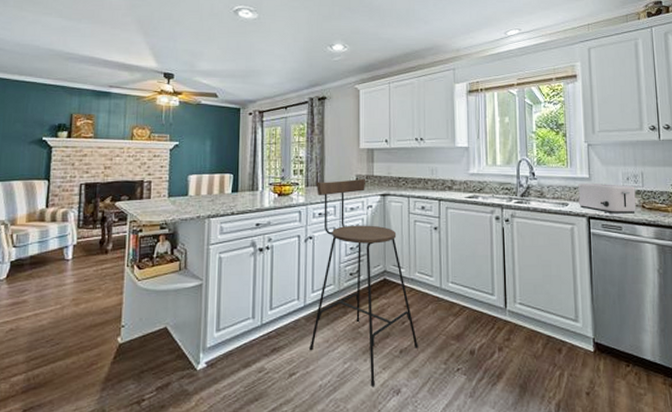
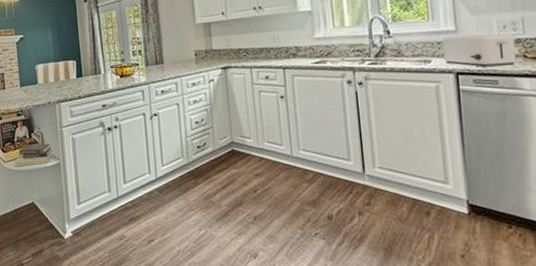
books: none [149,262,196,286] -> present [14,143,53,167]
bar stool: present [309,178,418,387] -> none [156,53,273,252]

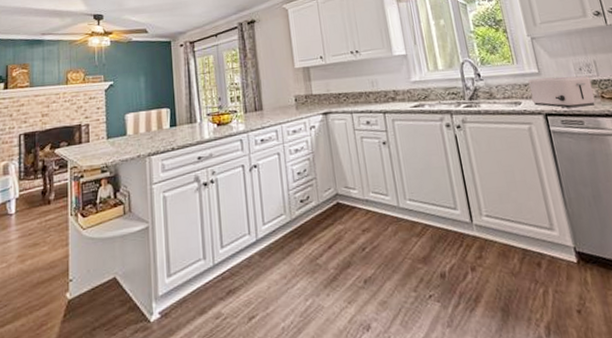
books: present [14,143,53,167] -> none [94,204,141,235]

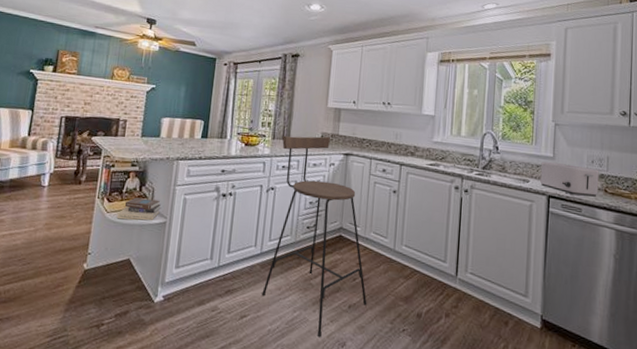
books: none [94,204,141,235] -> present [116,197,162,221]
bar stool: none [255,98,384,325] -> present [262,135,367,338]

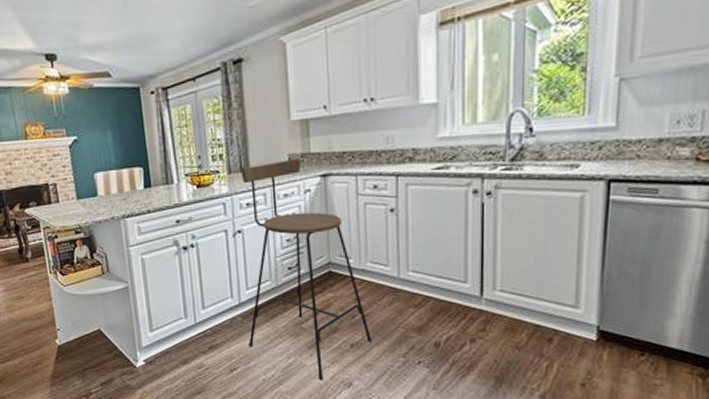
books: present [116,197,162,221] -> none [74,265,119,291]
toaster: present [540,162,599,197] -> none [596,131,688,173]

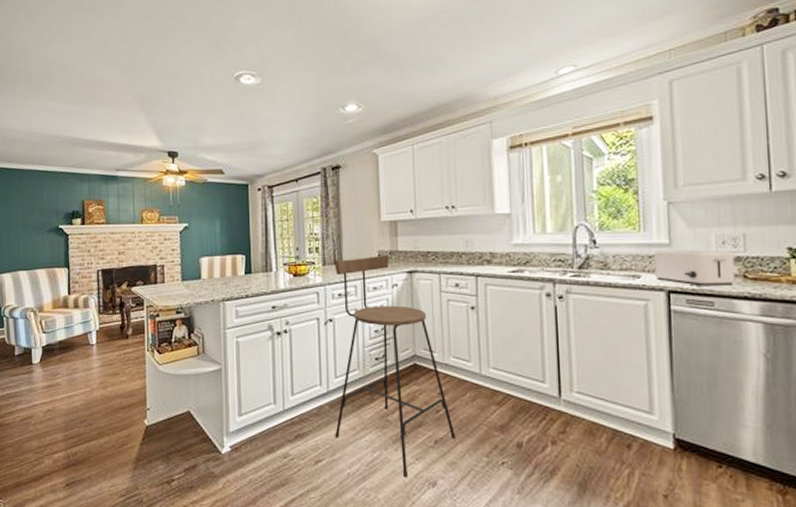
toaster: none [596,131,688,173] -> present [654,249,735,286]

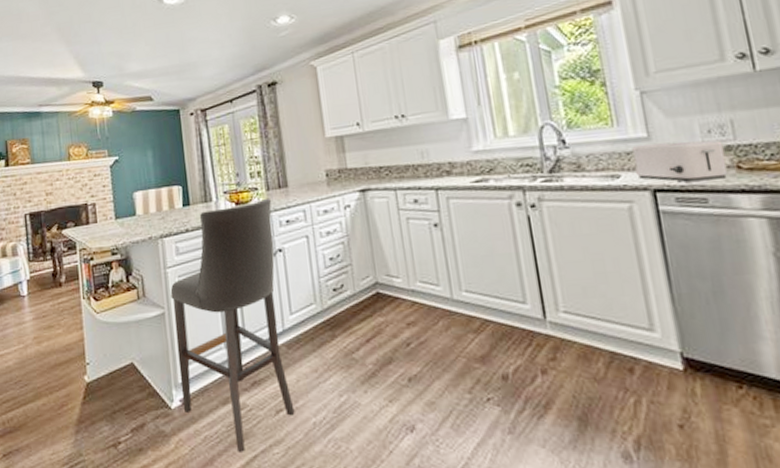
bar stool: none [228,272,332,495] -> present [170,198,295,452]
bar stool: present [334,254,456,478] -> none [279,173,432,424]

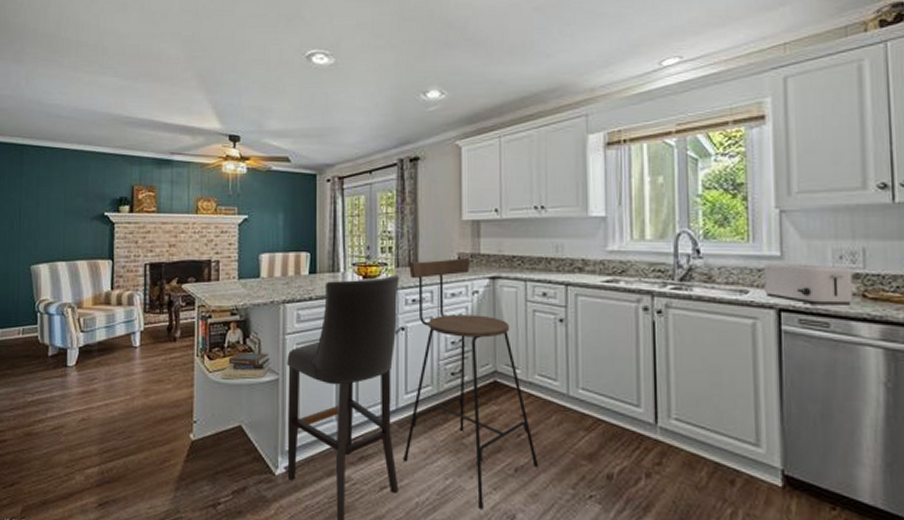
books: none [108,288,156,319] -> present [221,352,271,380]
bar stool: none [279,173,432,424] -> present [403,257,538,510]

